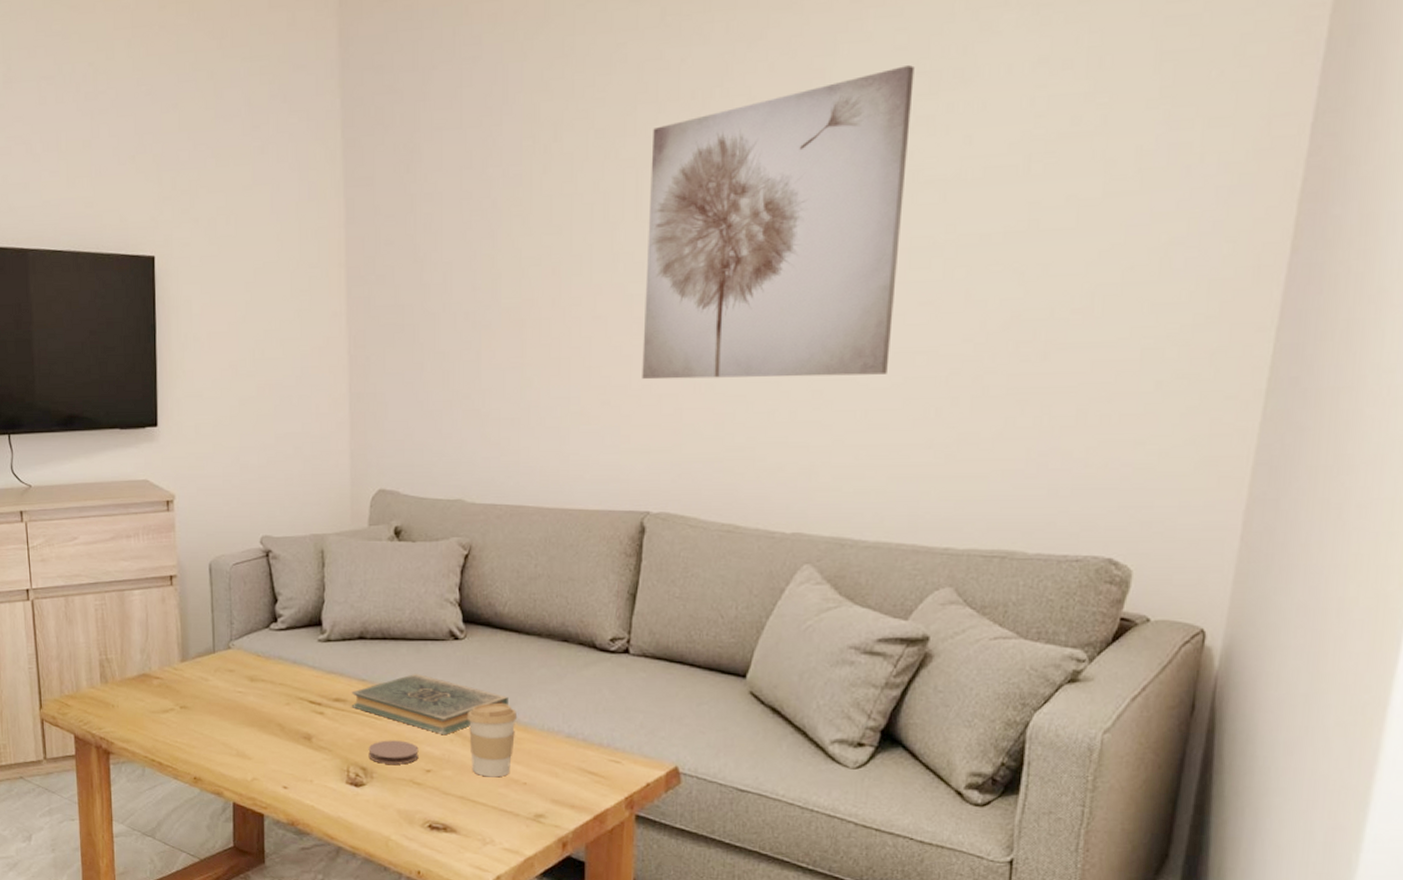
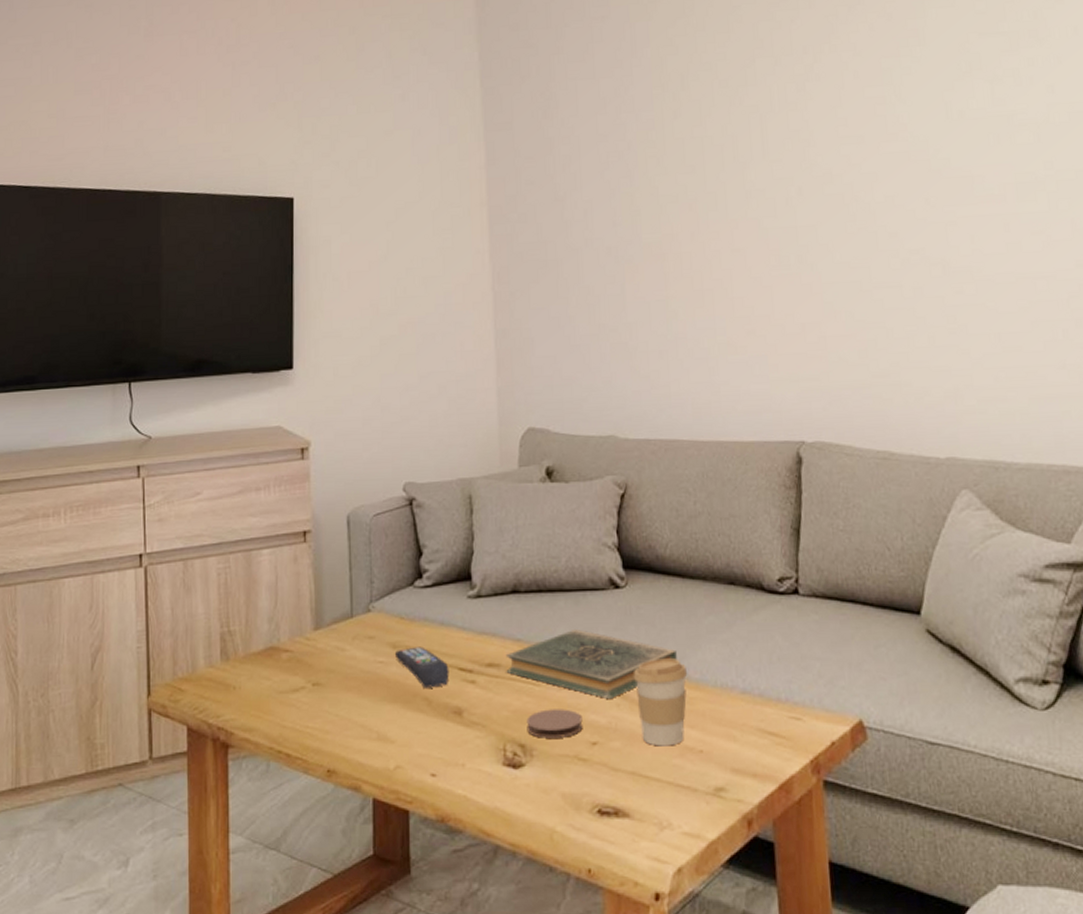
remote control: none [252,681,300,716] -> present [394,646,449,688]
wall art: present [642,65,915,380] -> none [772,27,1013,309]

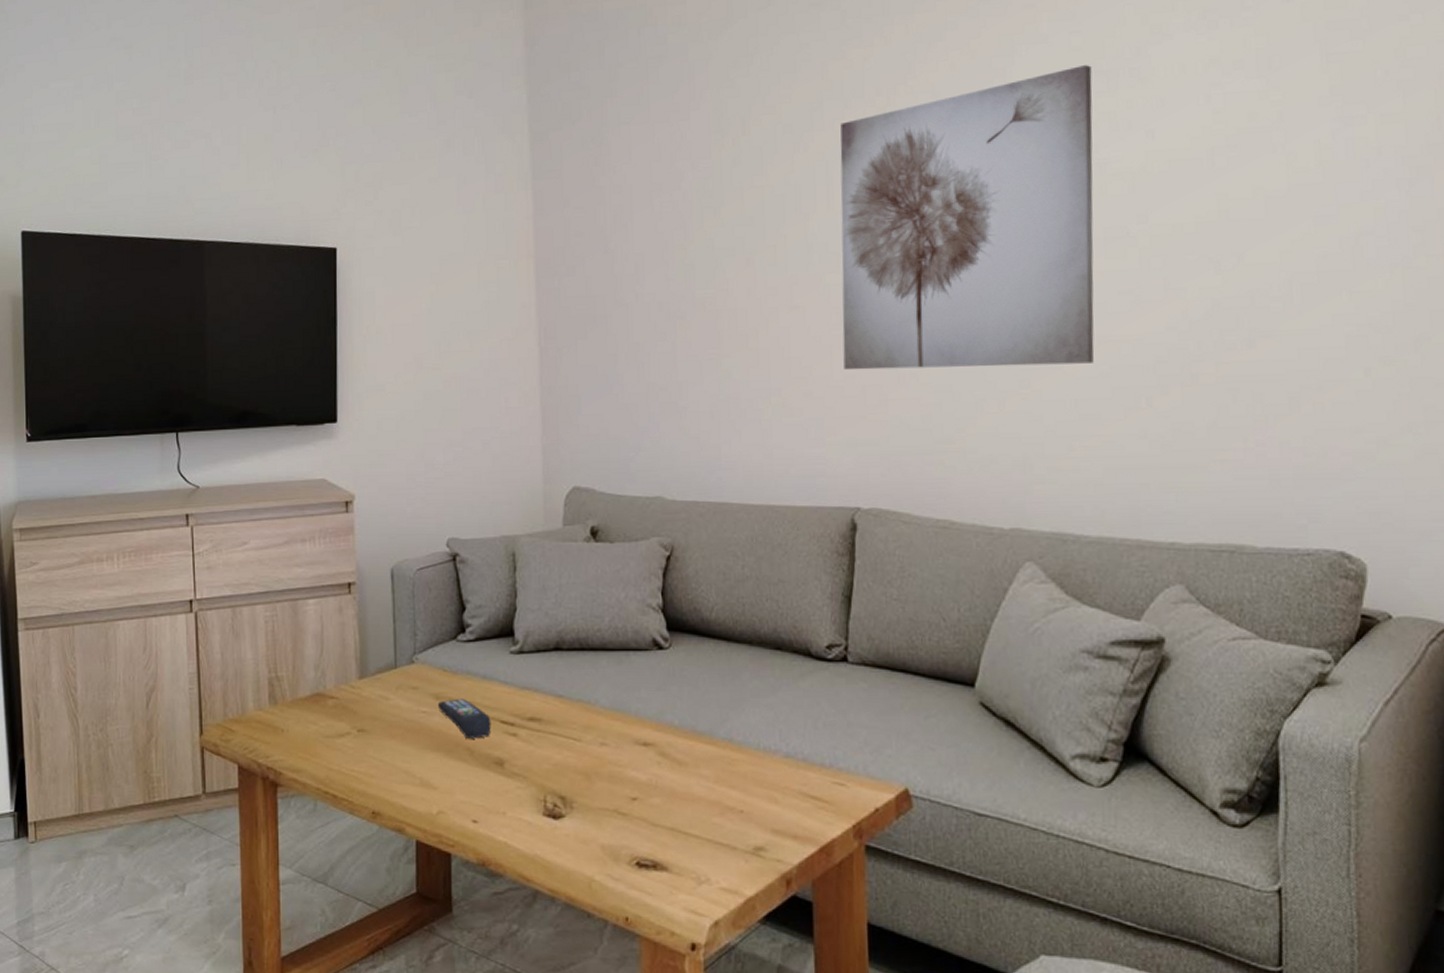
book: present [505,628,677,699] -> none [547,687,720,756]
coaster: present [526,709,583,738] -> none [567,764,623,792]
coffee cup: present [633,658,688,747] -> none [674,720,731,805]
wall art: none [772,27,1013,309] -> present [840,65,1095,370]

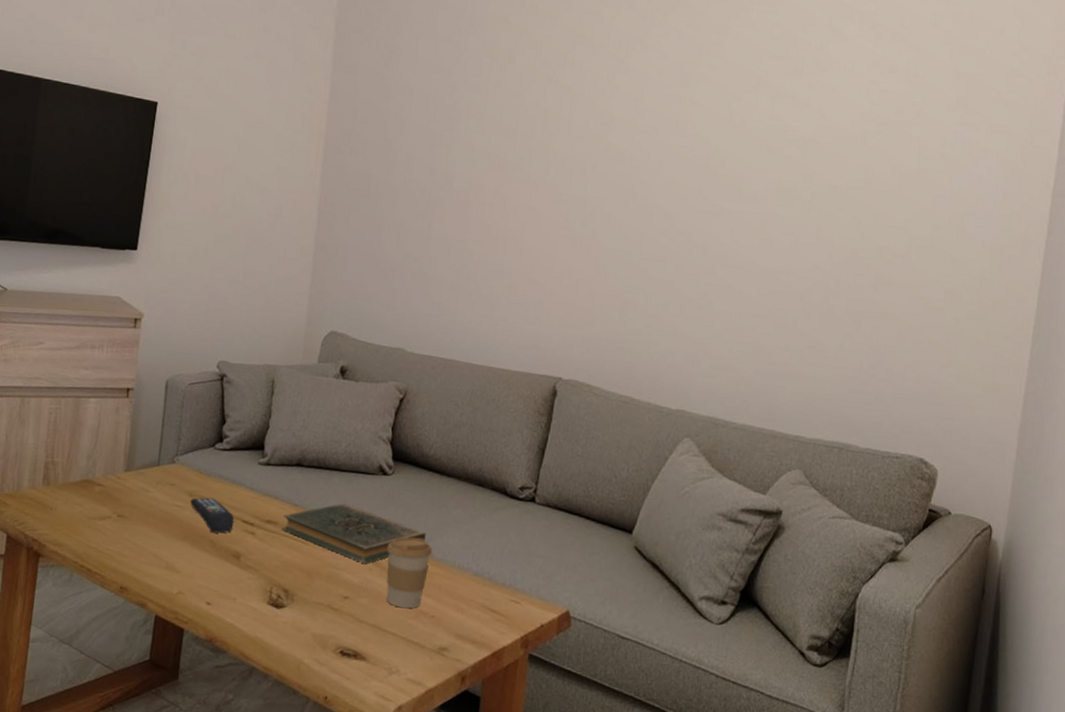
book: none [547,687,720,756] -> present [281,502,426,564]
coffee cup: none [674,720,731,805] -> present [386,537,433,609]
wall art: present [840,65,1095,370] -> none [564,50,785,286]

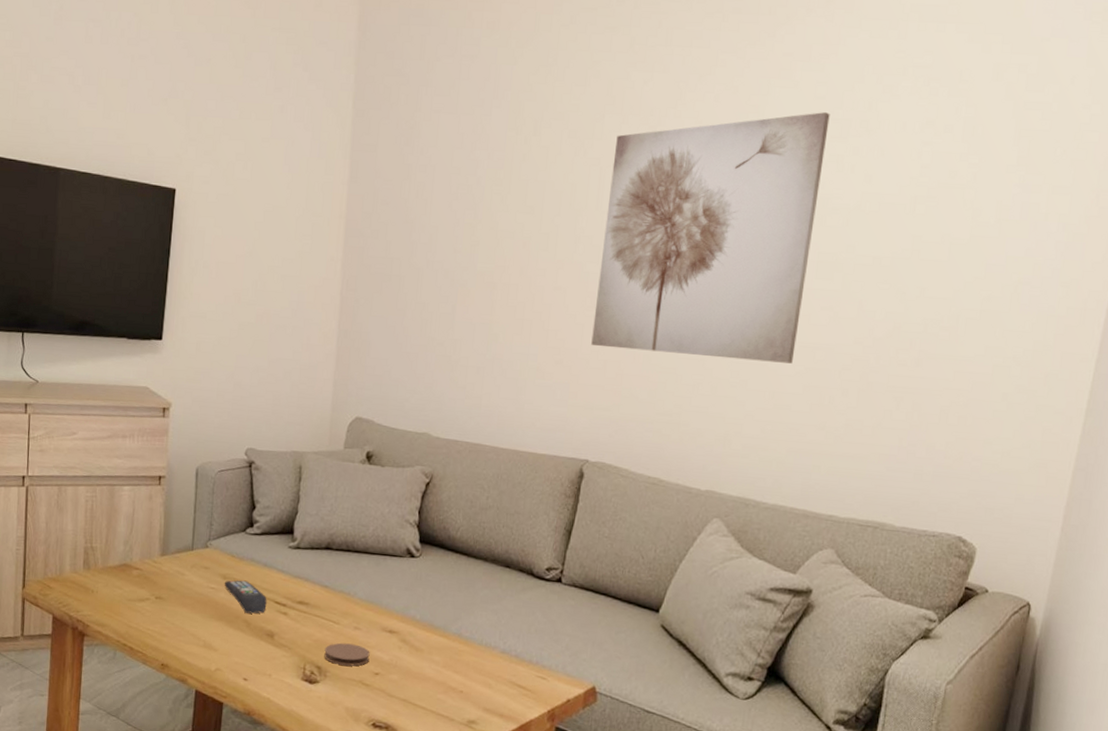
book: present [281,502,426,564] -> none [313,584,454,642]
coaster: none [292,564,340,590] -> present [324,642,370,666]
coffee cup: present [386,537,433,609] -> none [415,616,460,684]
wall art: none [564,50,785,286] -> present [591,112,830,364]

